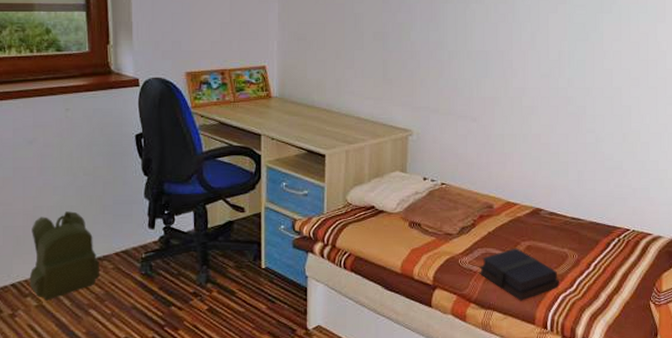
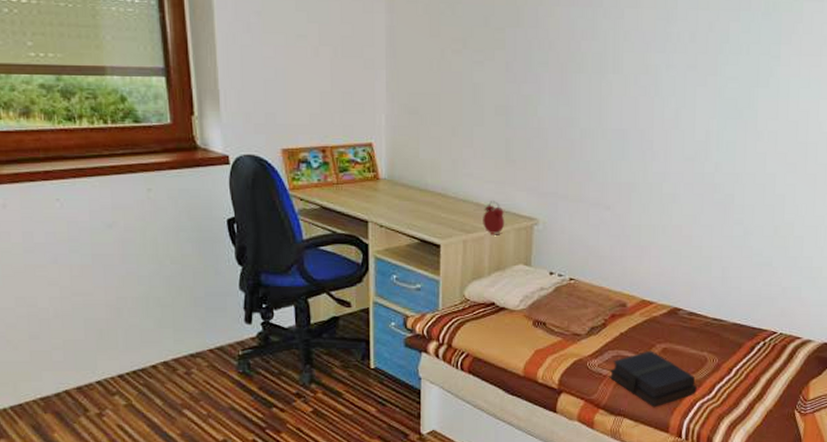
backpack: present [29,211,99,301] -> none [116,303,193,400]
alarm clock: none [363,115,382,146] -> present [483,201,504,235]

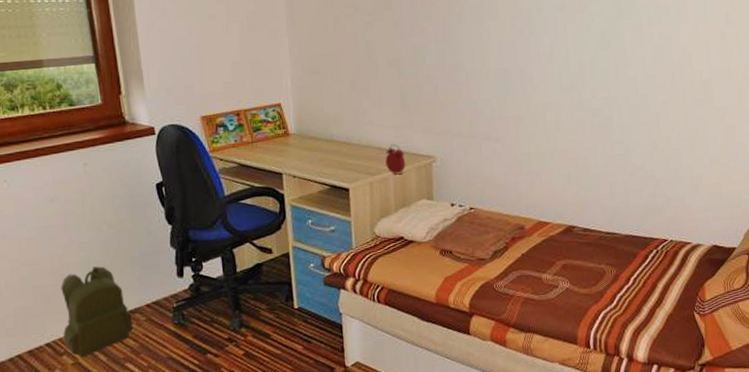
backpack: none [116,303,193,400] -> present [61,266,133,358]
book: present [609,350,697,408] -> none [515,268,599,322]

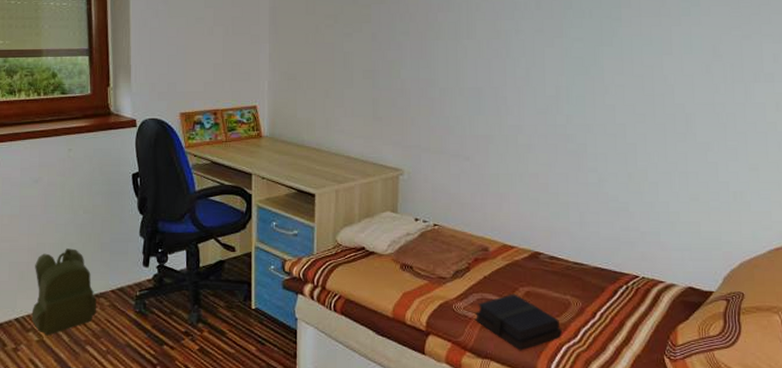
alarm clock: present [385,144,405,175] -> none [353,154,372,185]
book: none [515,268,599,322] -> present [474,294,562,351]

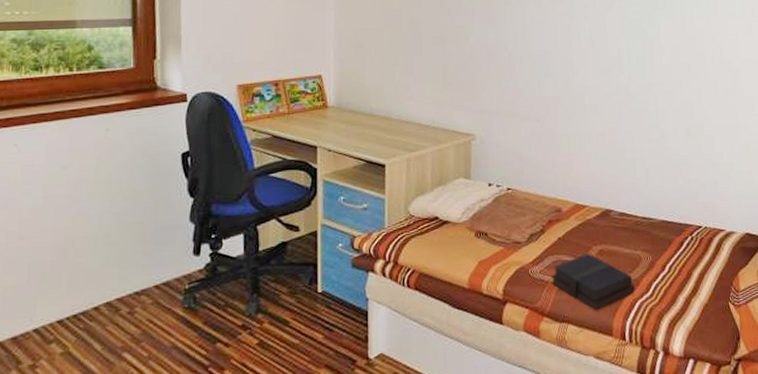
backpack: present [31,248,96,336] -> none [54,241,137,346]

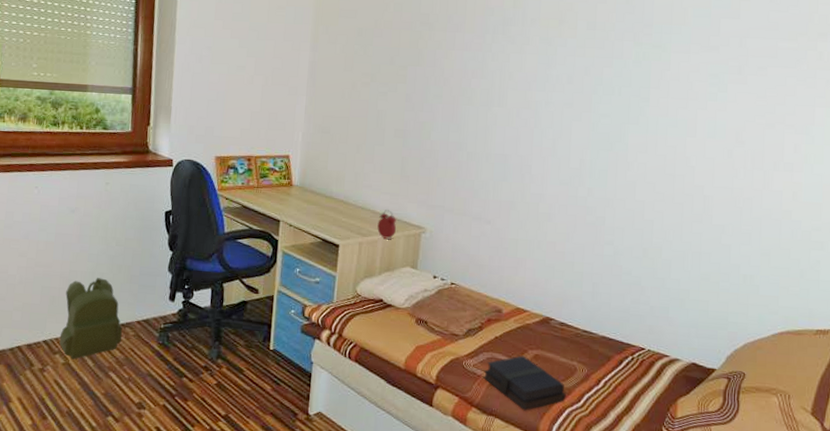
backpack: none [54,241,137,346] -> present [59,278,122,360]
alarm clock: none [424,120,444,152] -> present [377,209,396,240]

